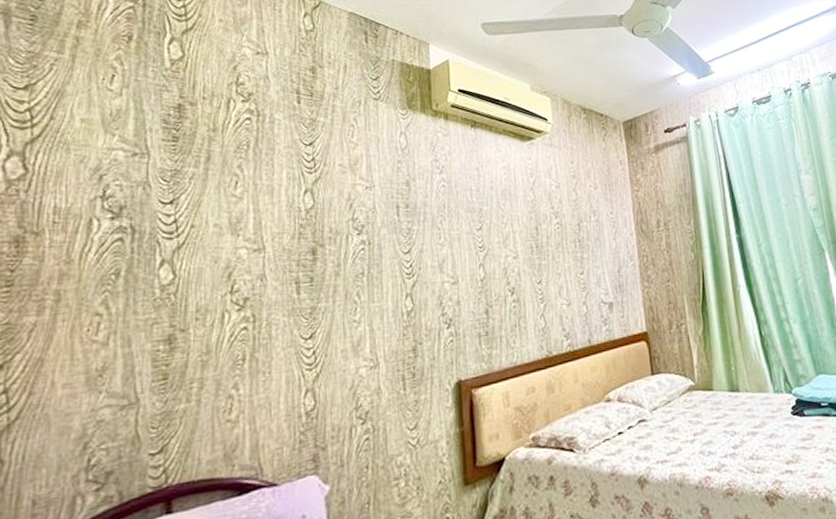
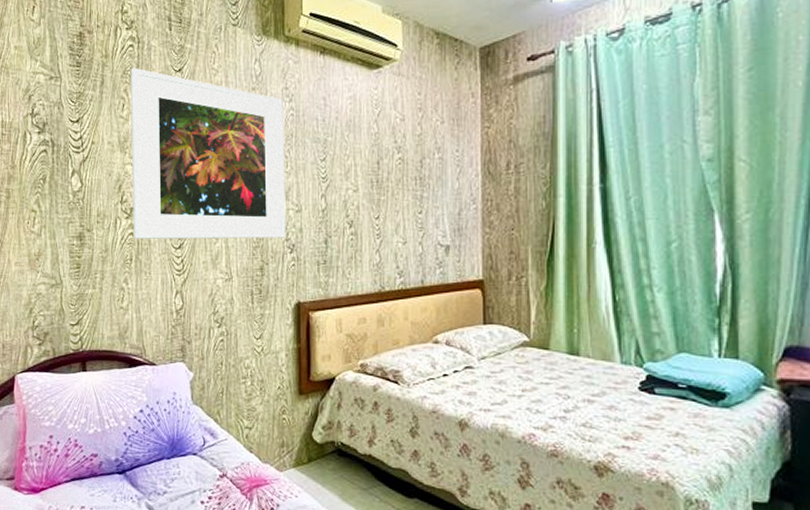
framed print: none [247,141,442,334] -> present [131,67,286,239]

